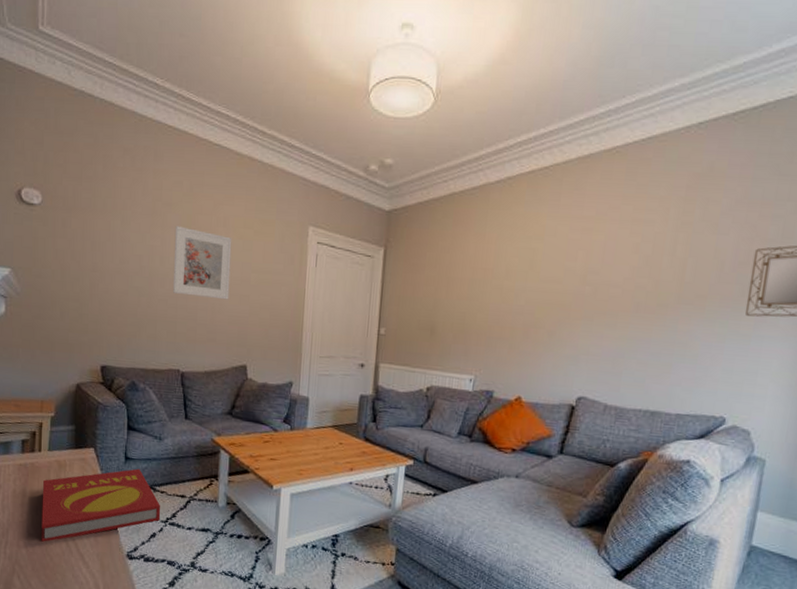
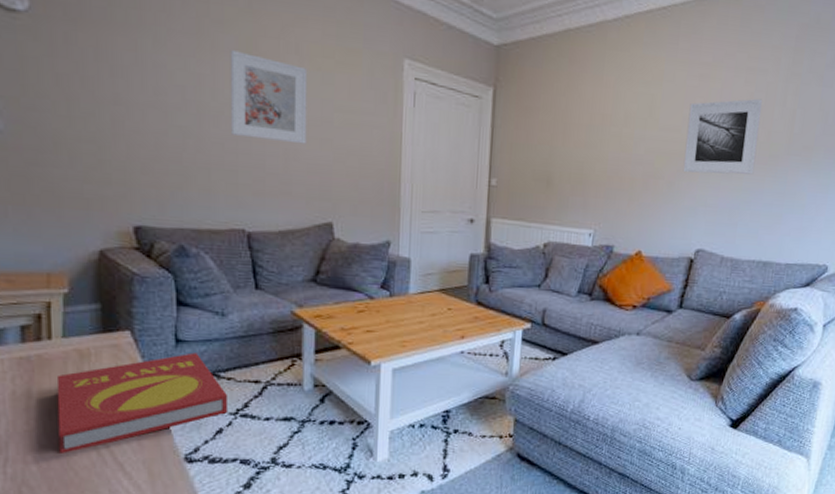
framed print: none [564,249,650,324] -> present [682,98,763,175]

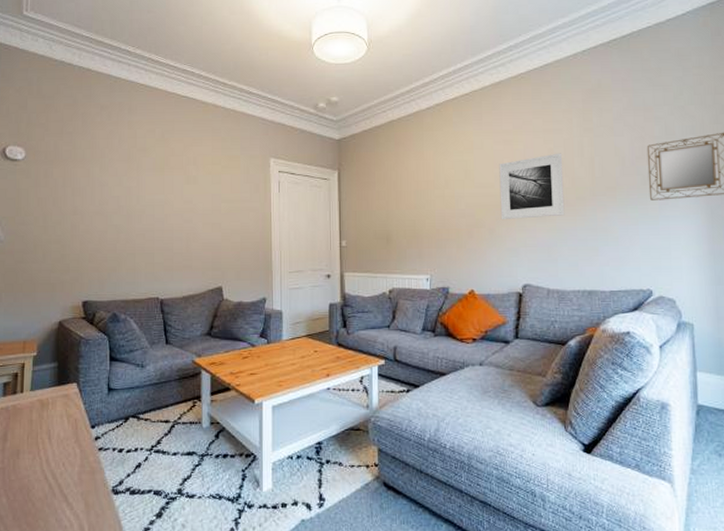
book: present [56,352,229,453] -> none [23,399,146,487]
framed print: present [230,50,308,145] -> none [149,168,202,229]

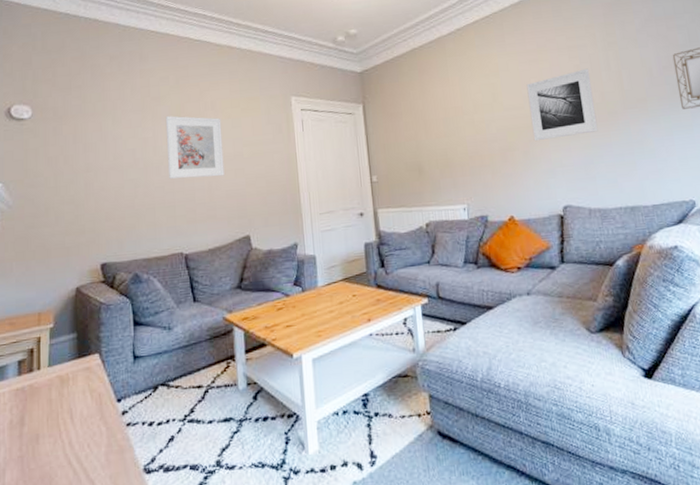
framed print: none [149,168,202,229] -> present [165,116,225,179]

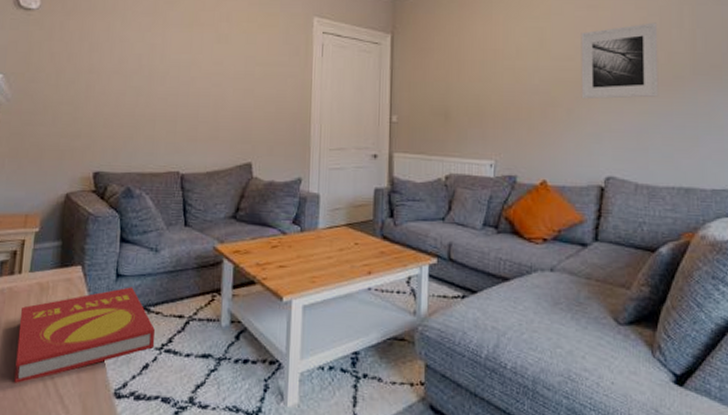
book: none [43,366,178,476] -> present [14,287,156,383]
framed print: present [165,116,225,179] -> none [174,23,236,95]

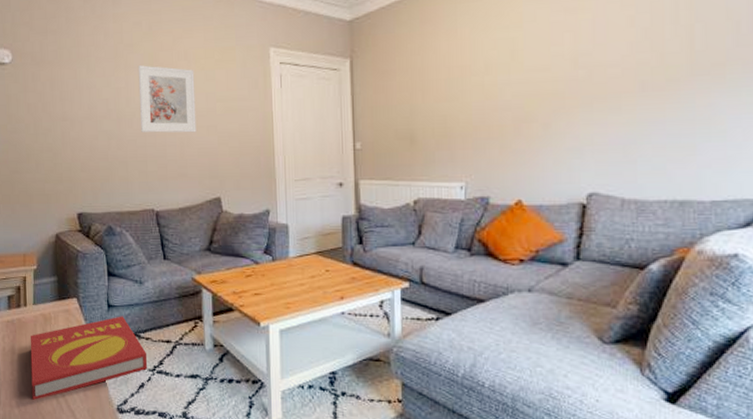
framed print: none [174,23,236,95] -> present [138,65,197,133]
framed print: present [581,22,659,100] -> none [557,20,649,113]

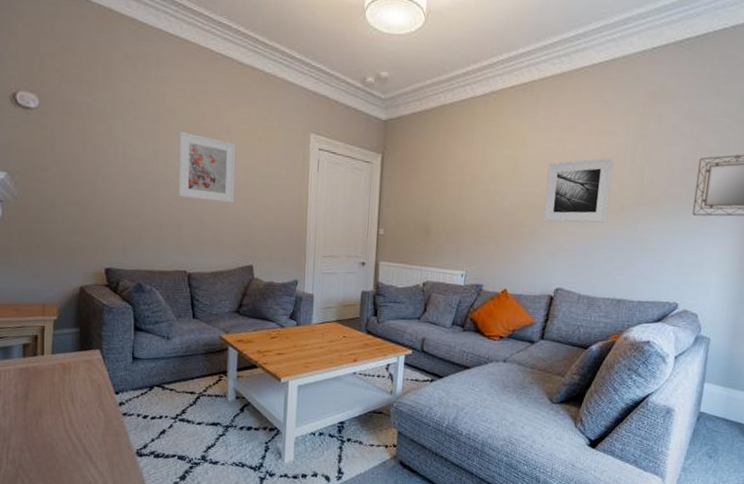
book: present [30,316,148,400] -> none [46,368,171,445]
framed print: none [557,20,649,113] -> present [543,157,614,223]

